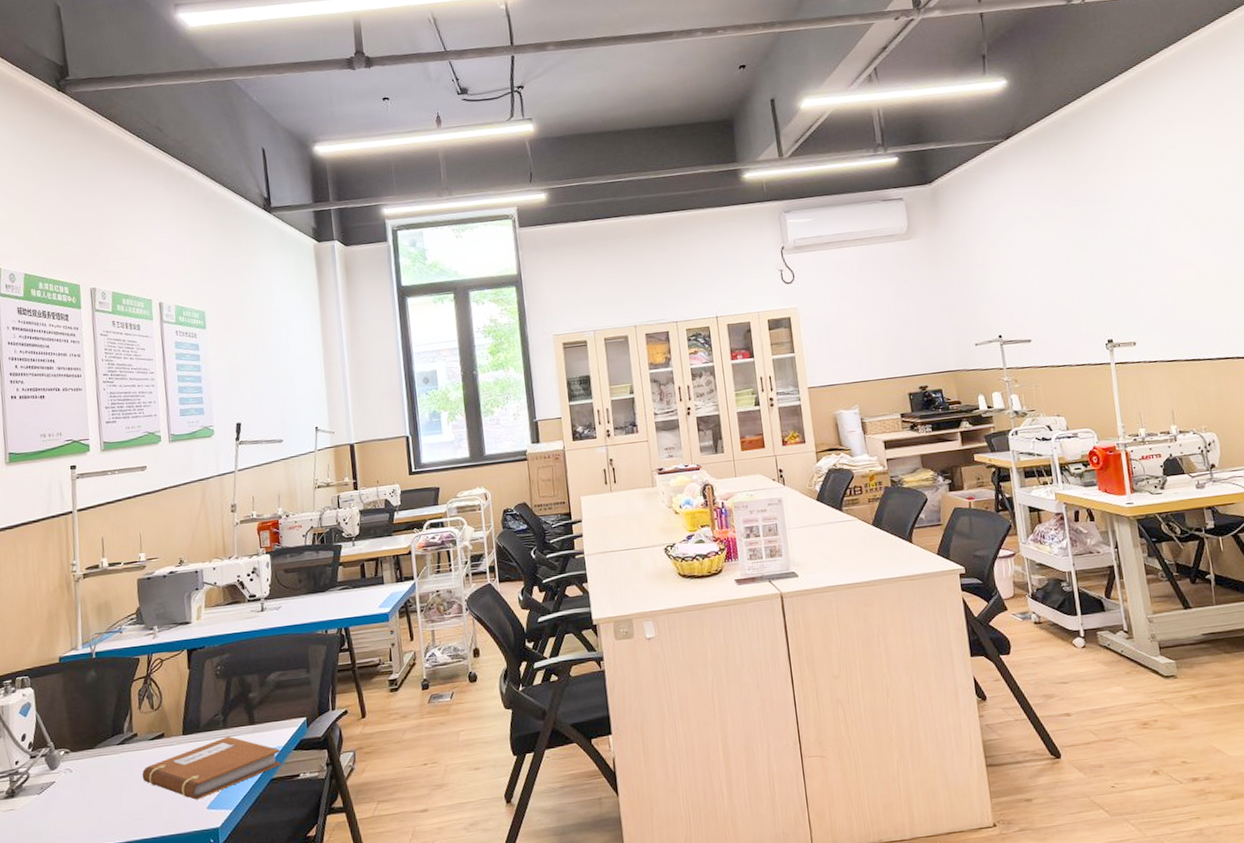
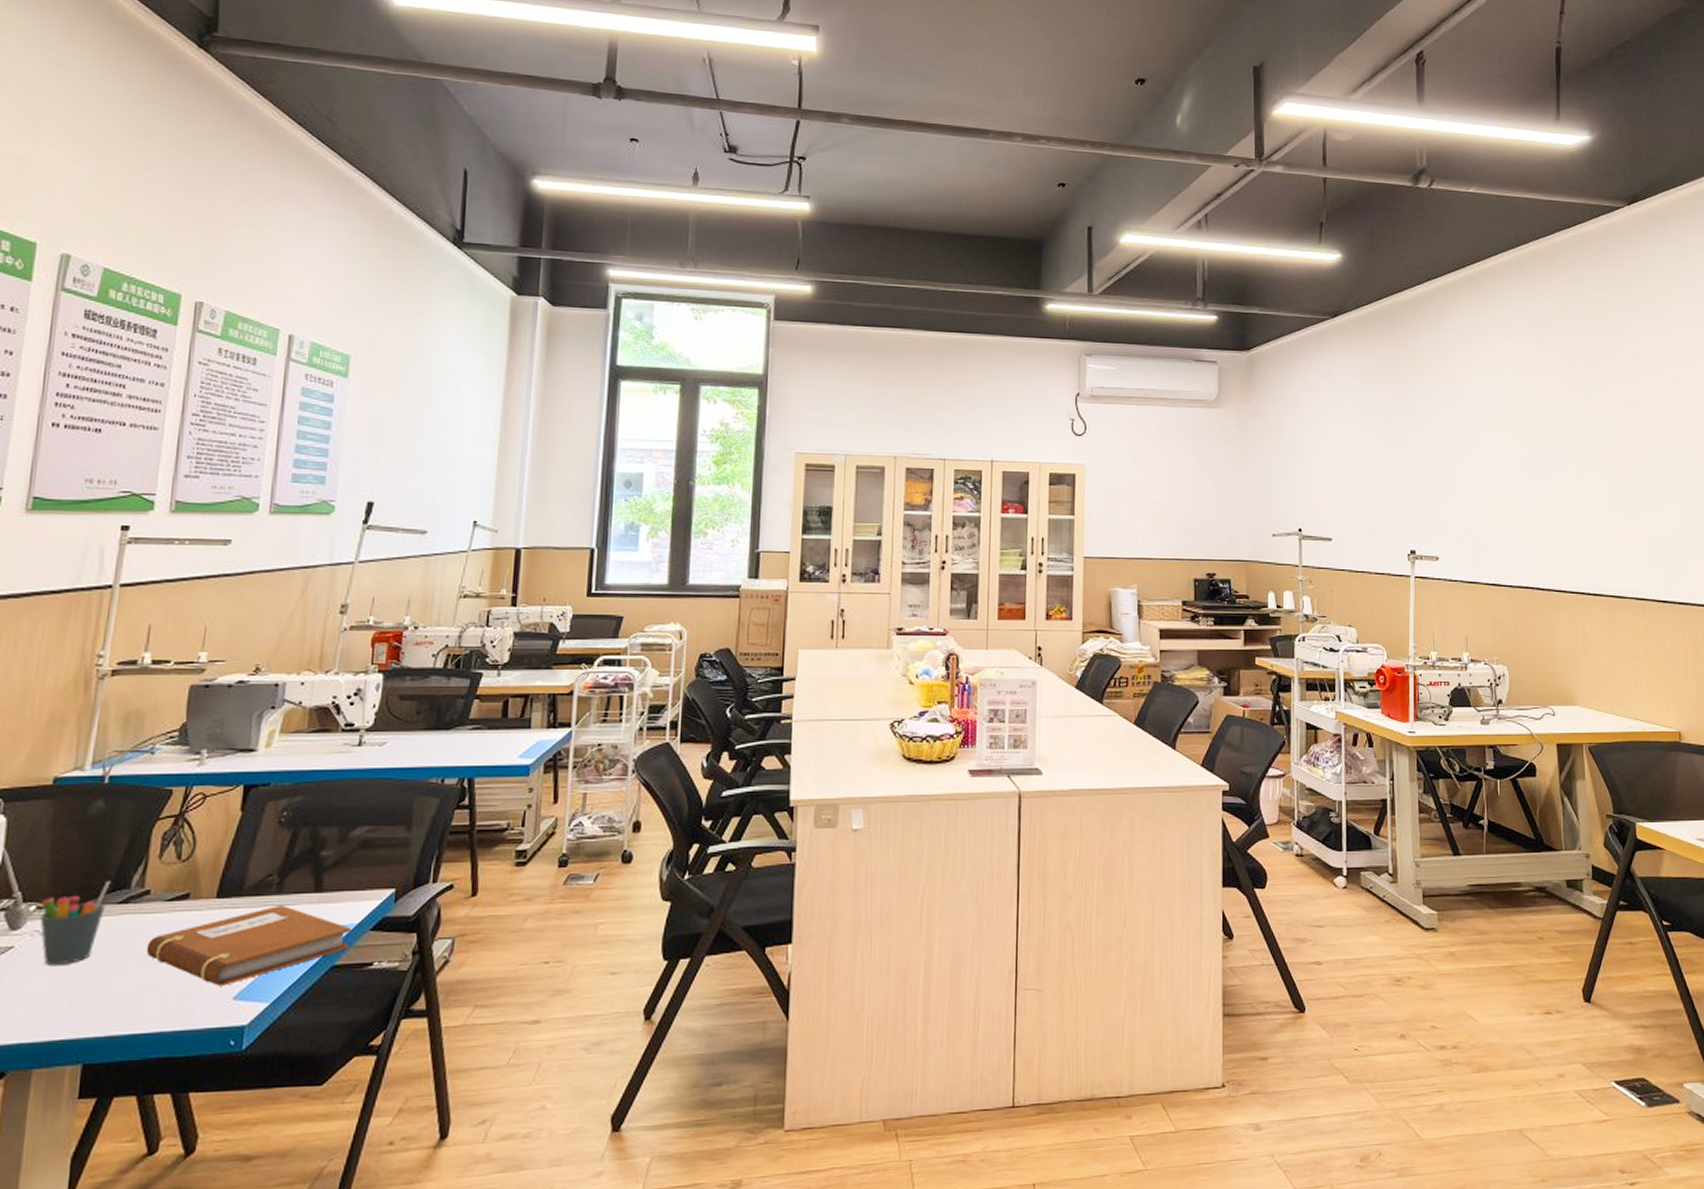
pen holder: none [67,729,110,794] -> present [40,882,111,966]

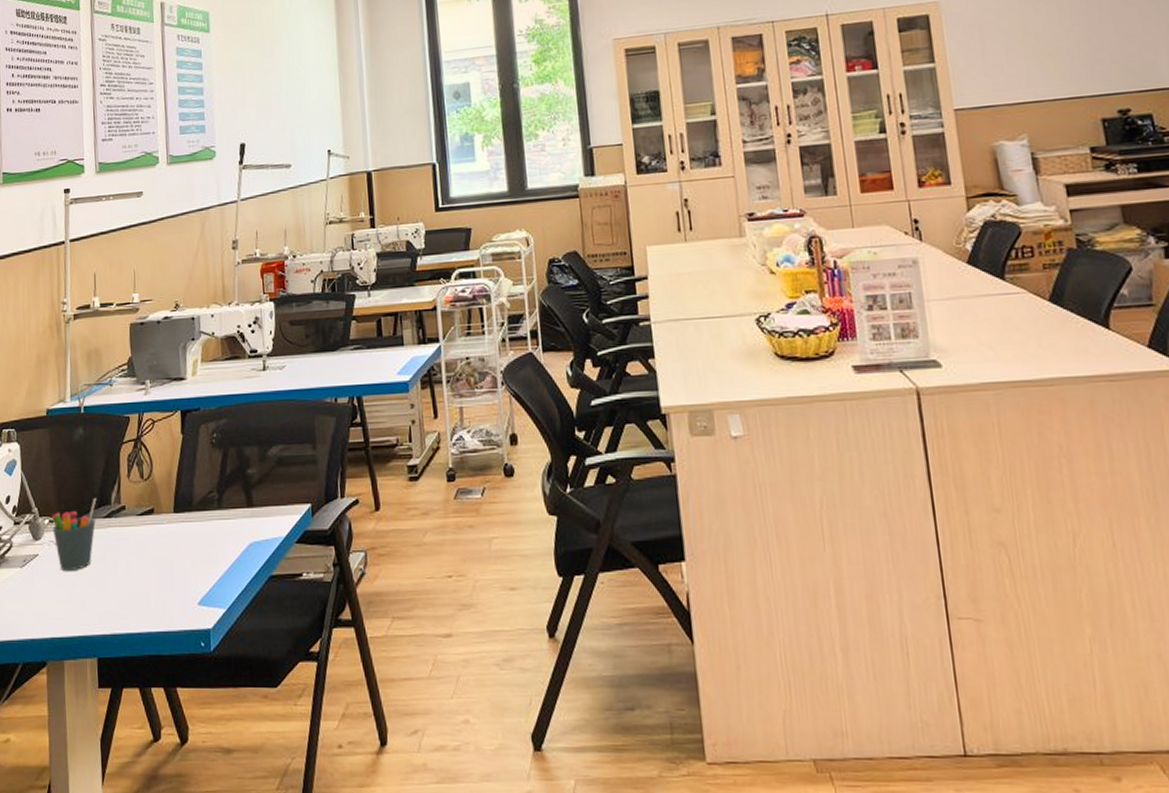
notebook: present [146,904,352,986] -> none [129,518,281,592]

